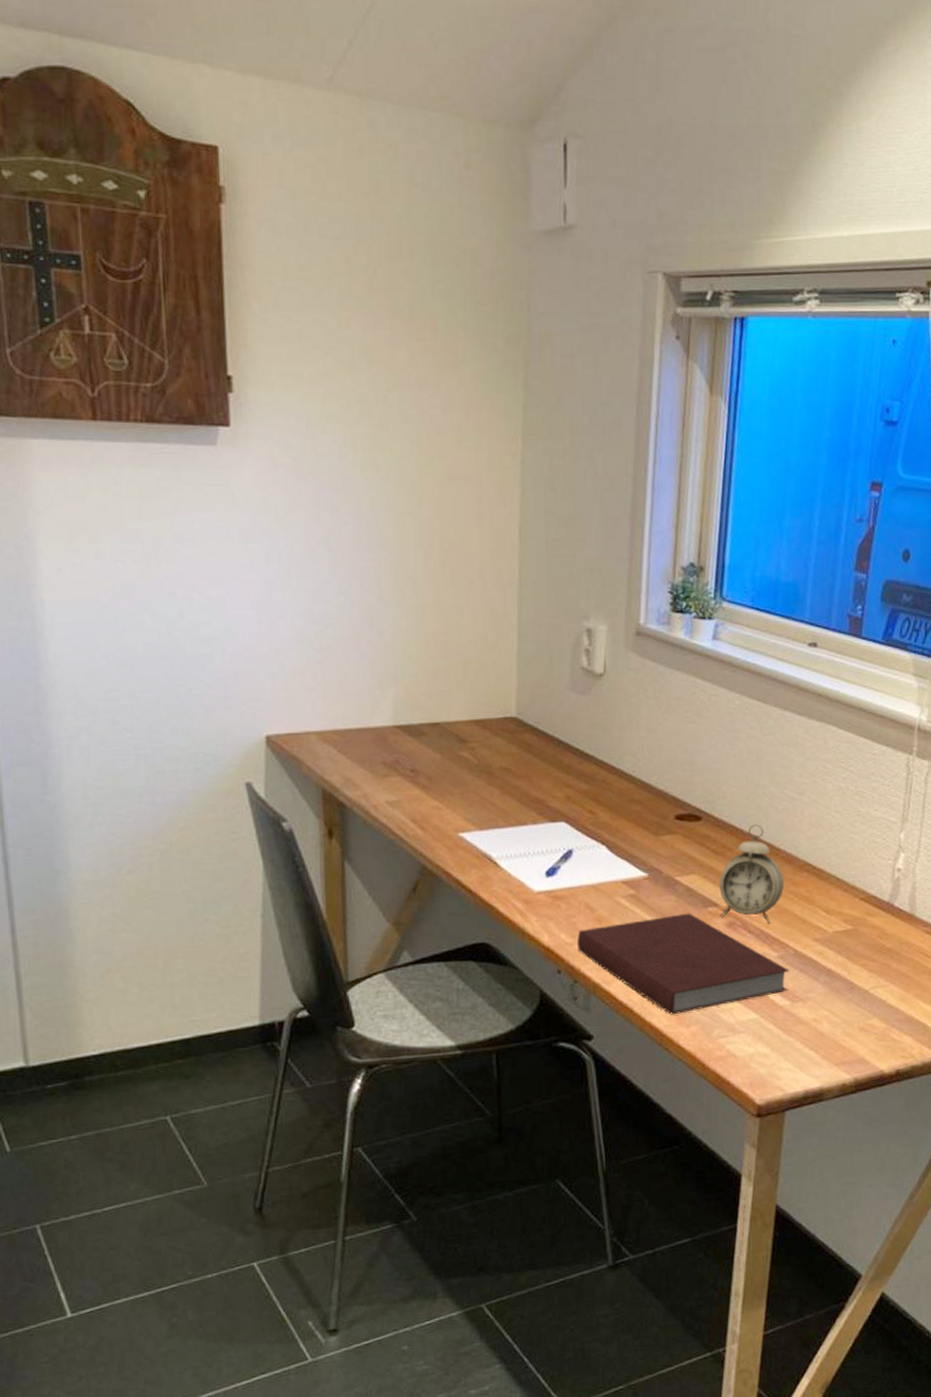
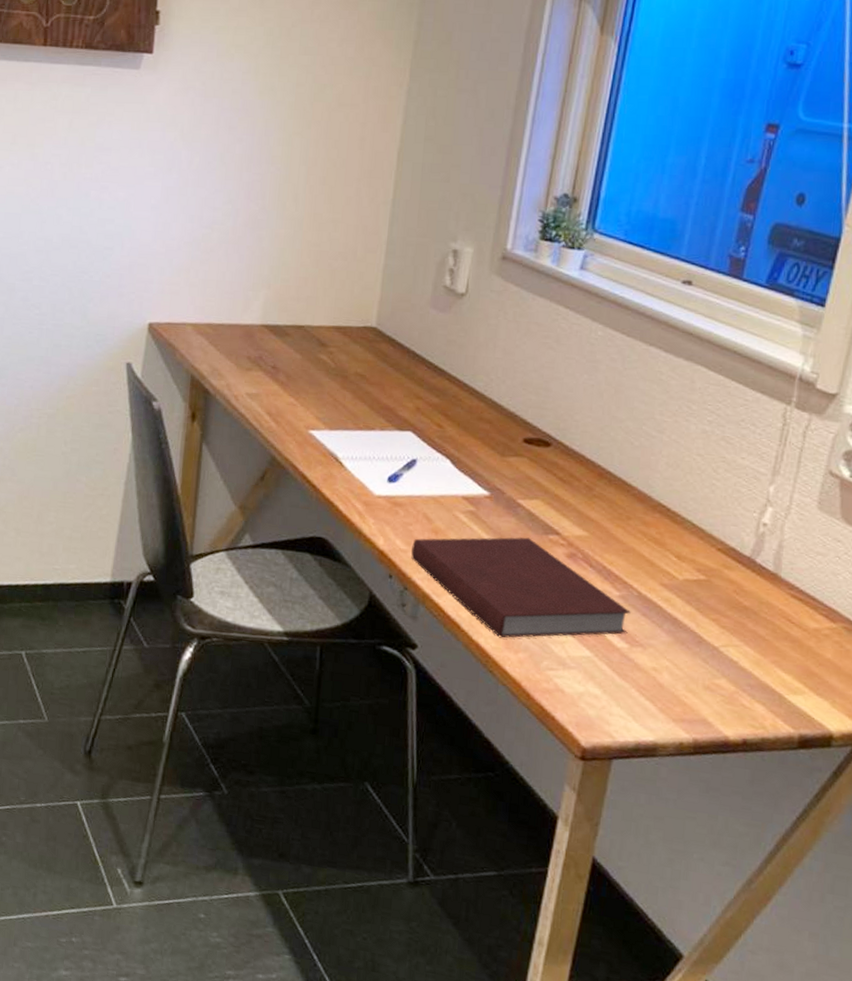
alarm clock: present [719,824,785,923] -> none [561,457,634,561]

